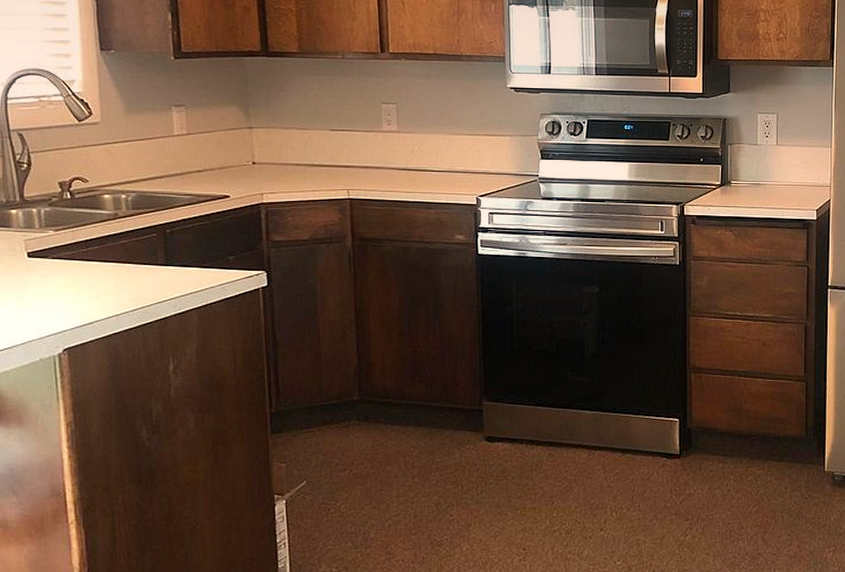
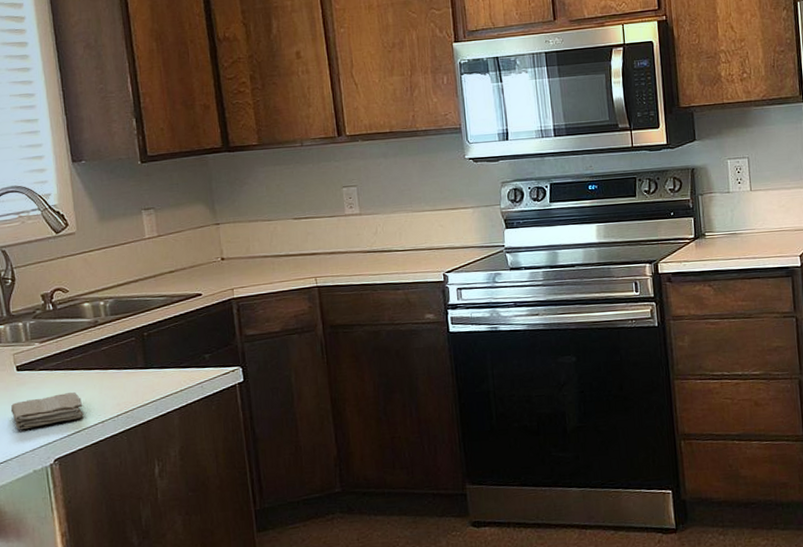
washcloth: none [18,284,97,317] -> present [10,392,84,430]

